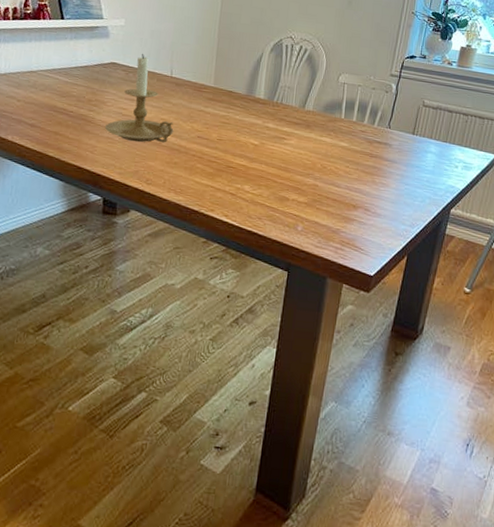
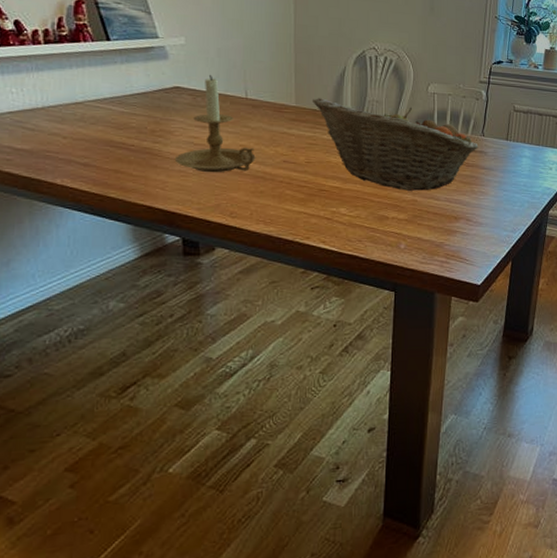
fruit basket: none [229,80,384,177] -> present [313,98,479,191]

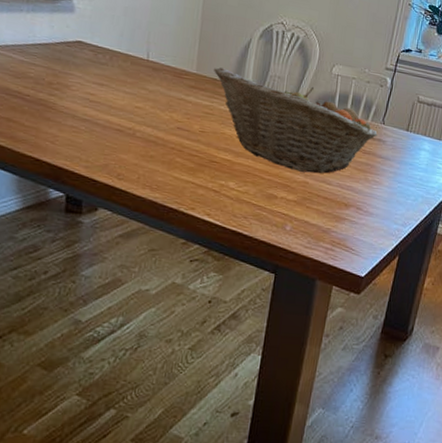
candle holder: present [174,74,256,173] -> none [68,32,150,134]

